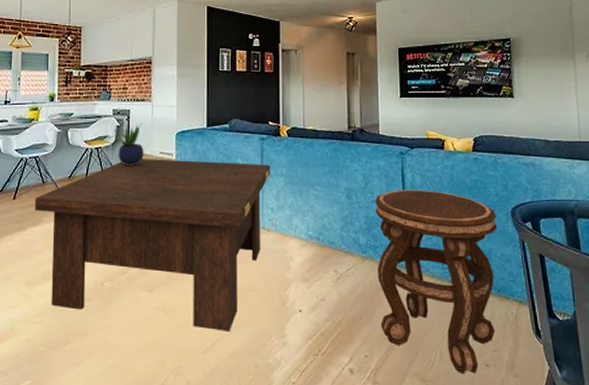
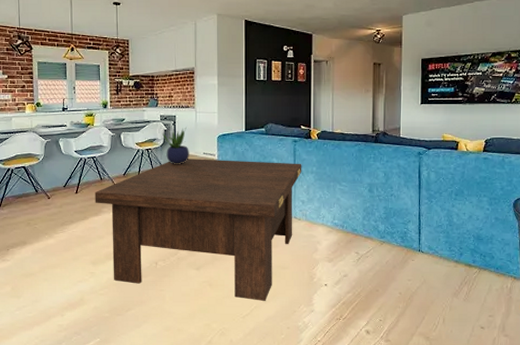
side table: present [375,189,498,373] -> none [393,185,501,334]

